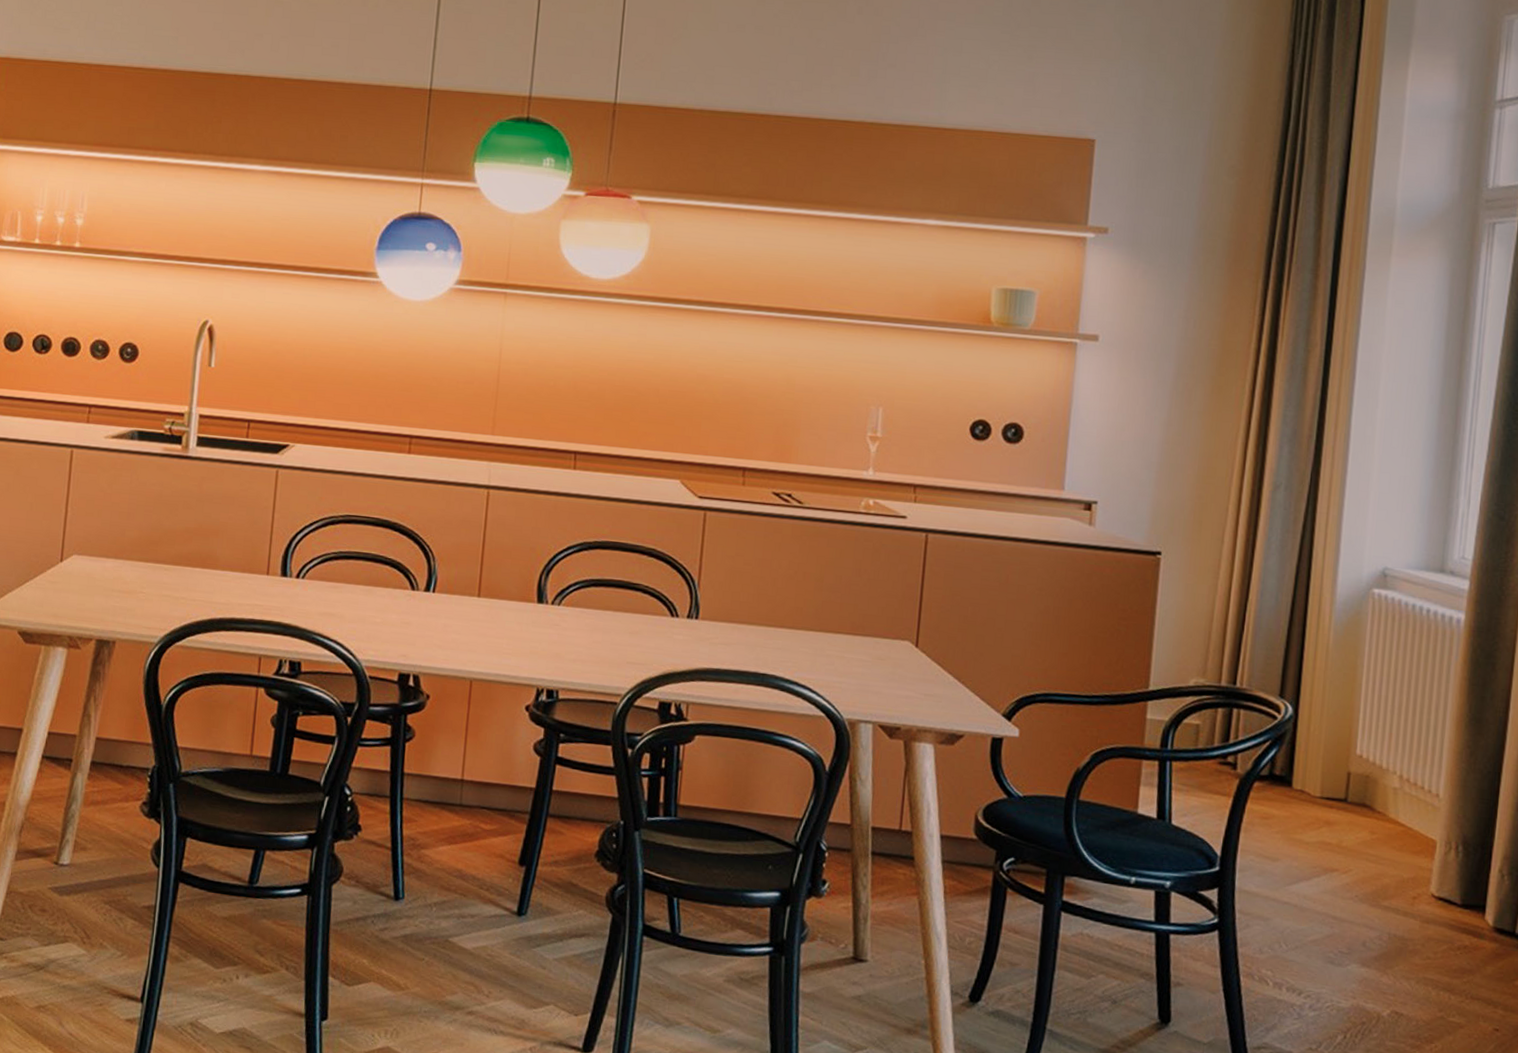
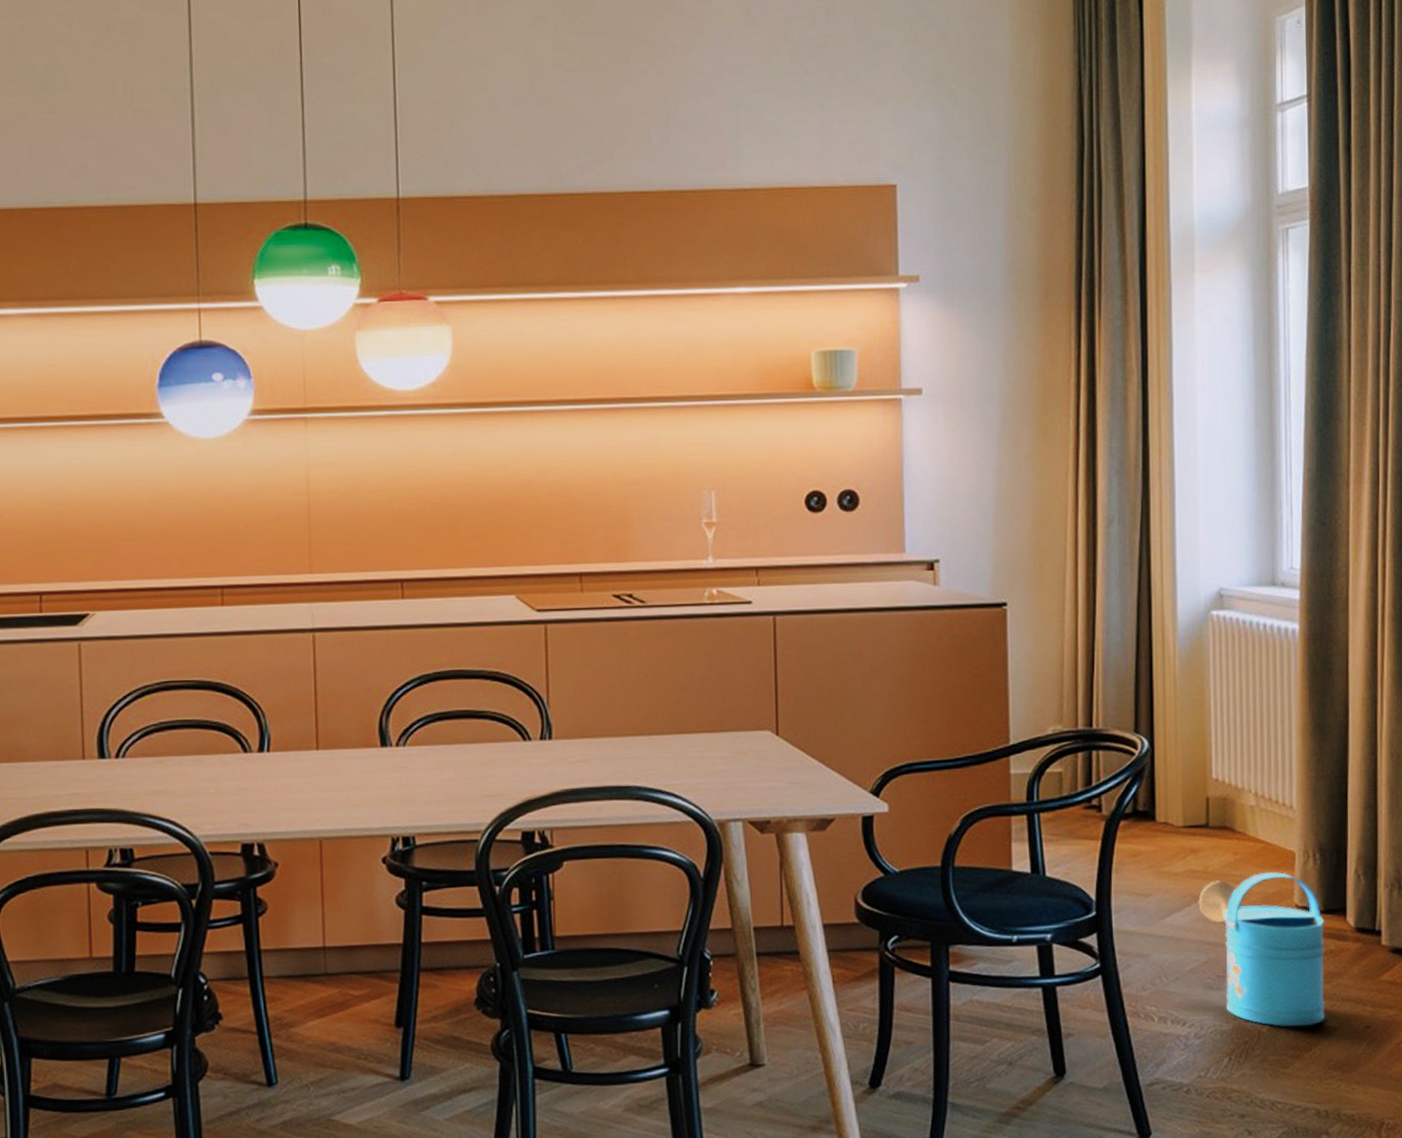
watering can: none [1328,855,1461,1019] -> present [1198,871,1325,1027]

